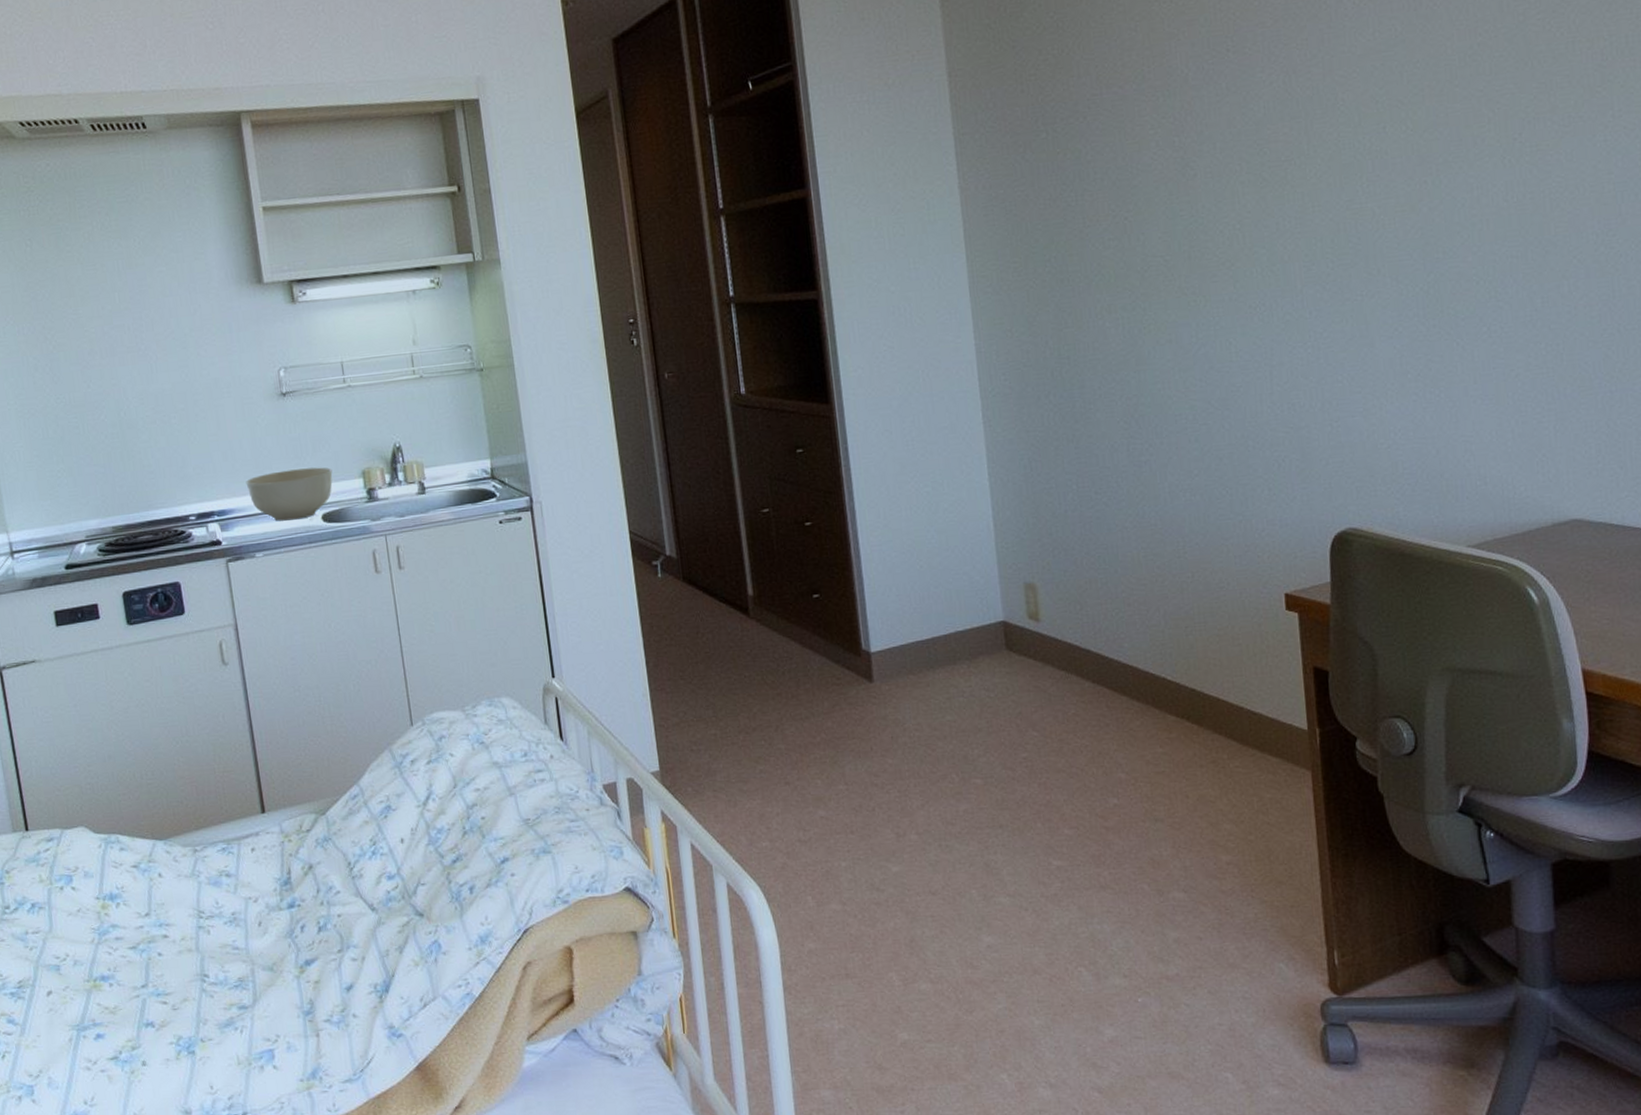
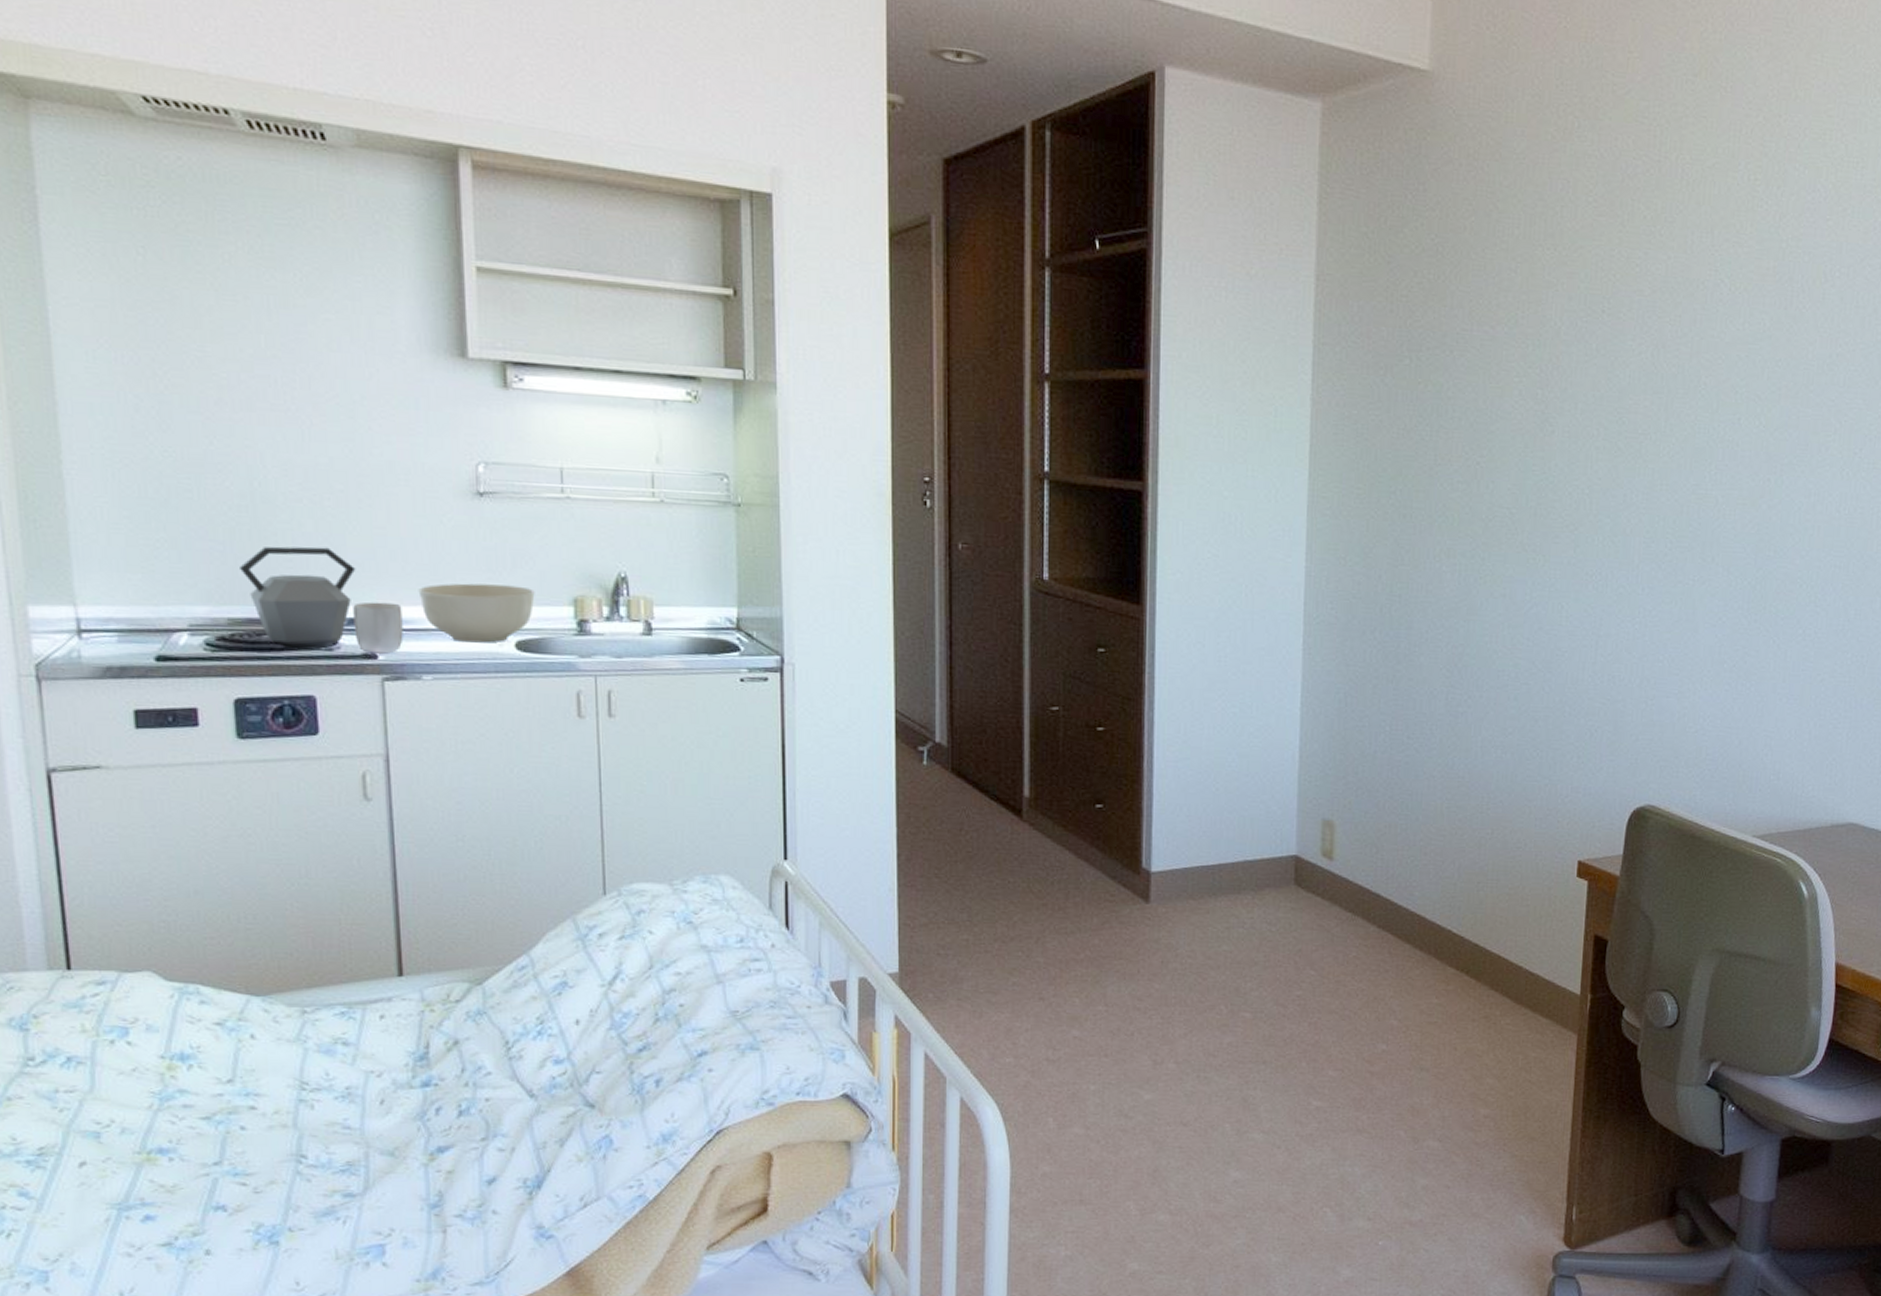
kettle: none [117,457,199,546] -> present [240,546,356,650]
cup: none [200,496,239,542] -> present [353,602,404,655]

